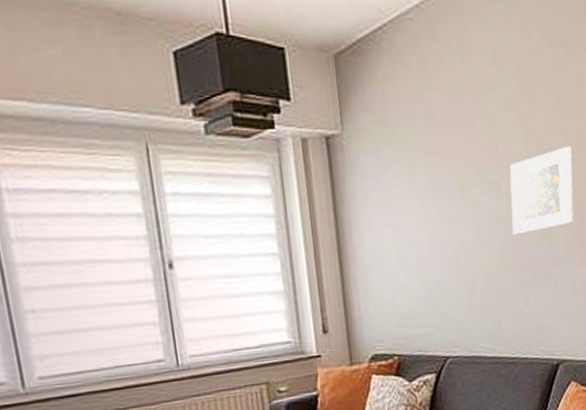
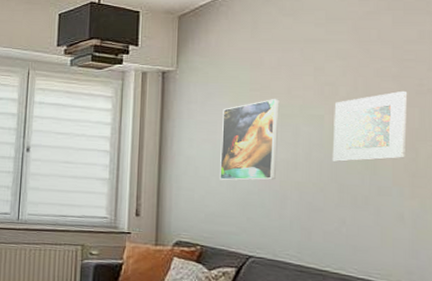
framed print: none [401,165,462,274] -> present [220,99,280,181]

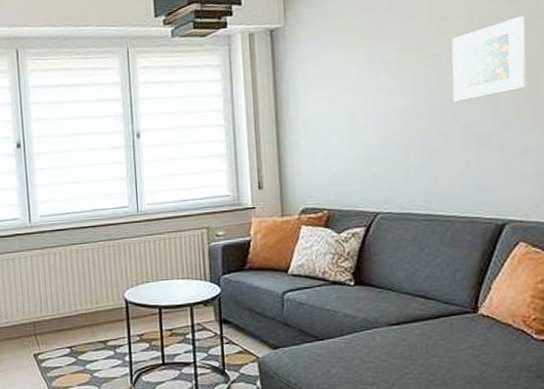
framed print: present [220,99,280,181] -> none [337,43,398,139]

